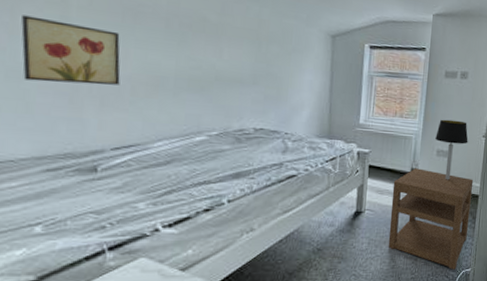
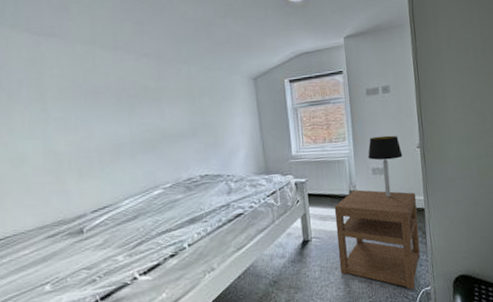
wall art: present [21,15,121,85] -> none [16,113,90,166]

